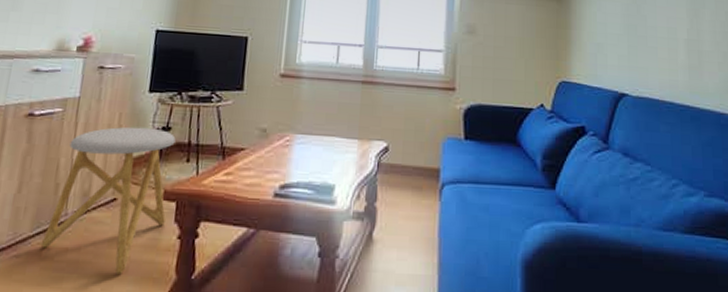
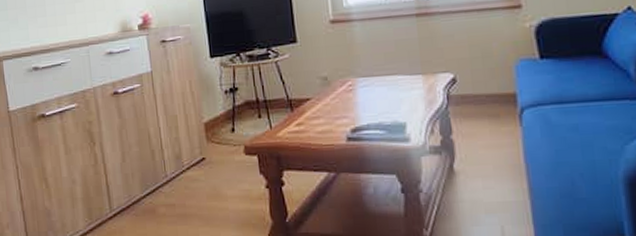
stool: present [40,126,176,274] -> none [152,90,252,223]

